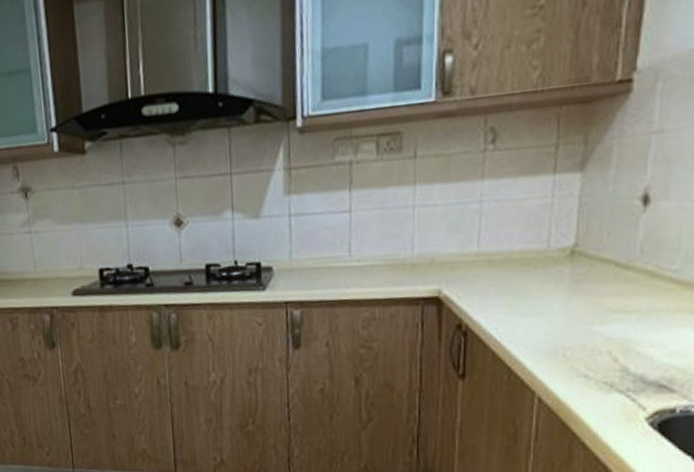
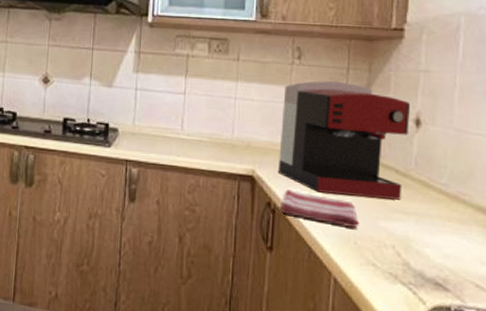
coffee maker: none [469,163,636,304] -> present [277,80,410,200]
dish towel: none [473,305,569,339] -> present [280,189,359,228]

